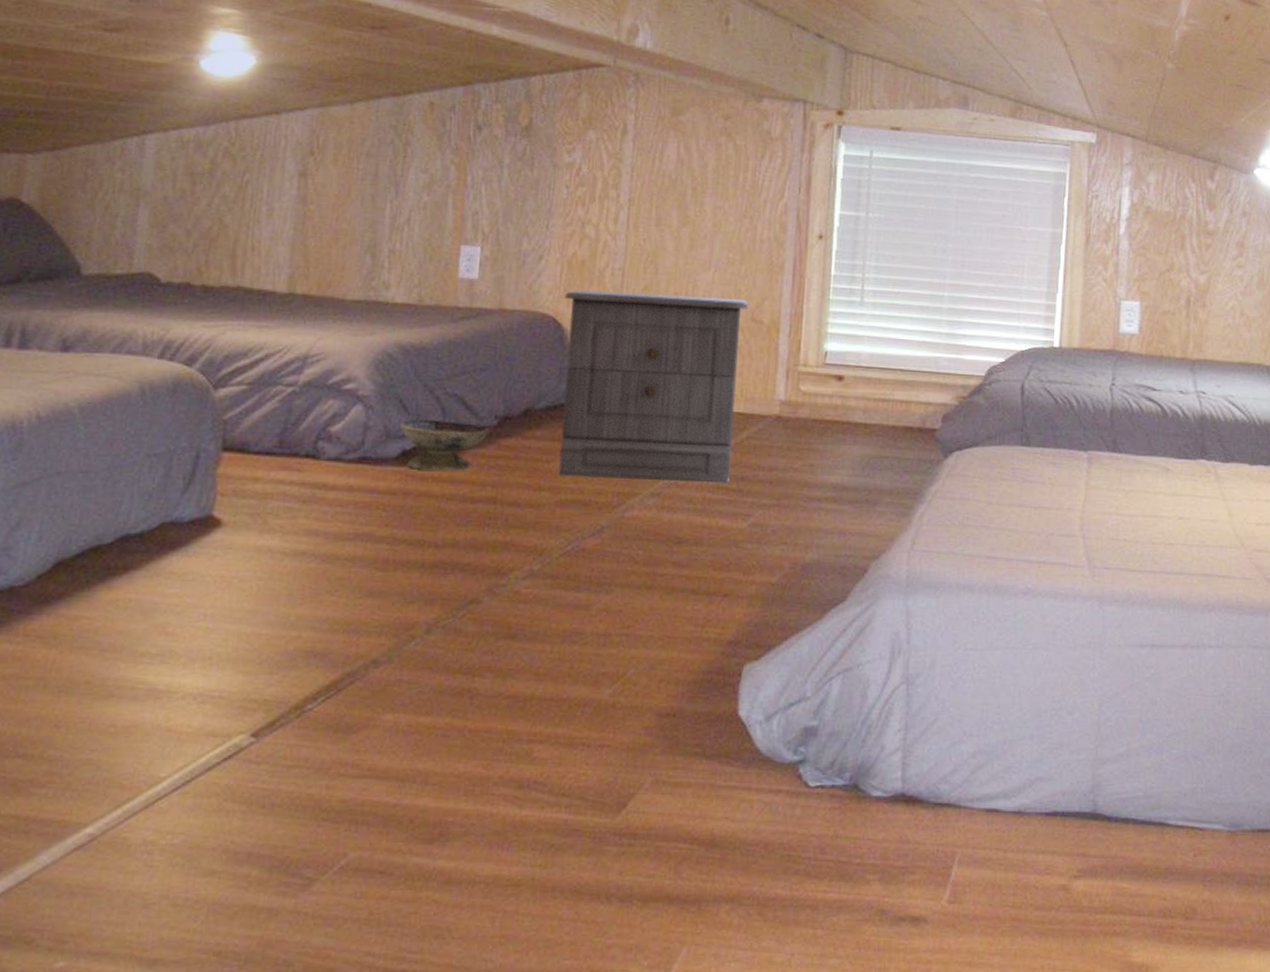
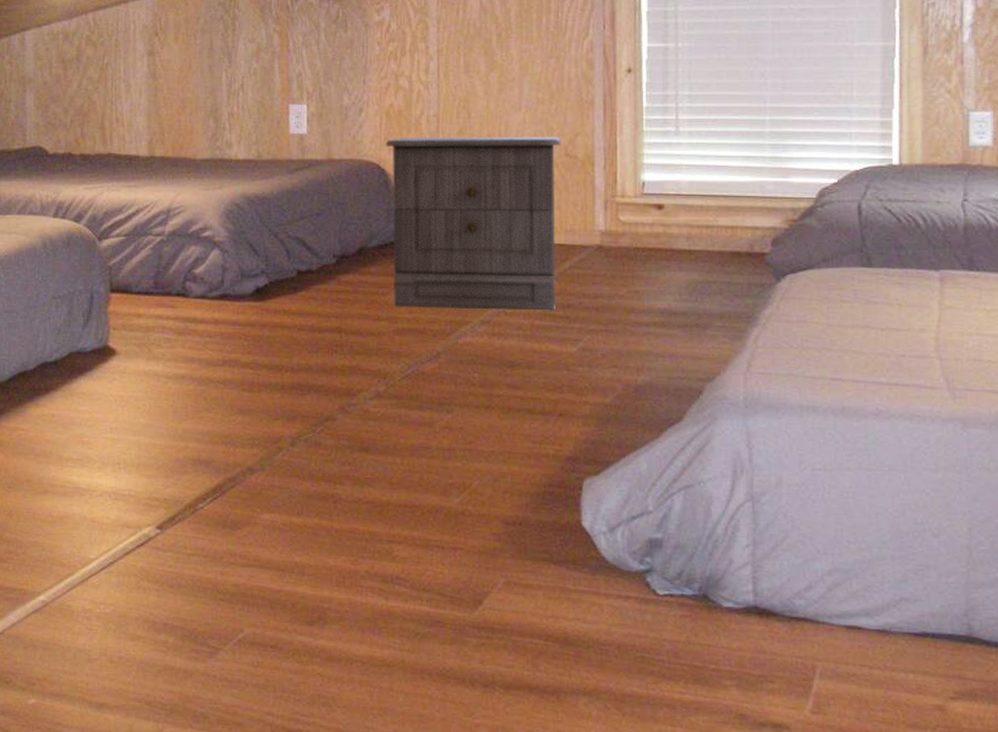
decorative bowl: present [400,419,490,471] -> none [252,260,329,305]

